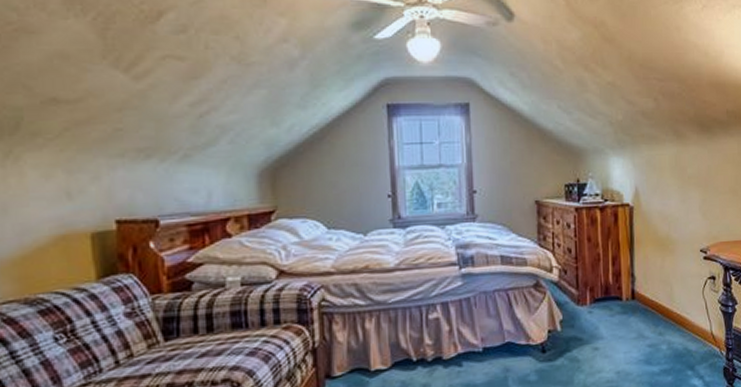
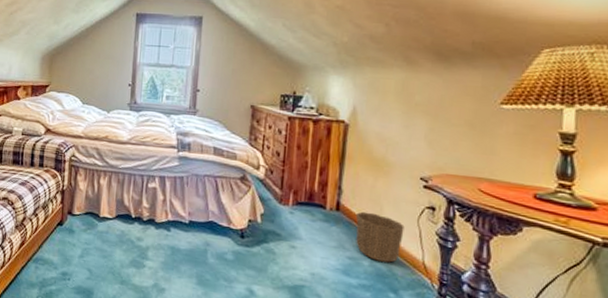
waste basket: none [651,294,693,343] -> present [356,211,405,263]

